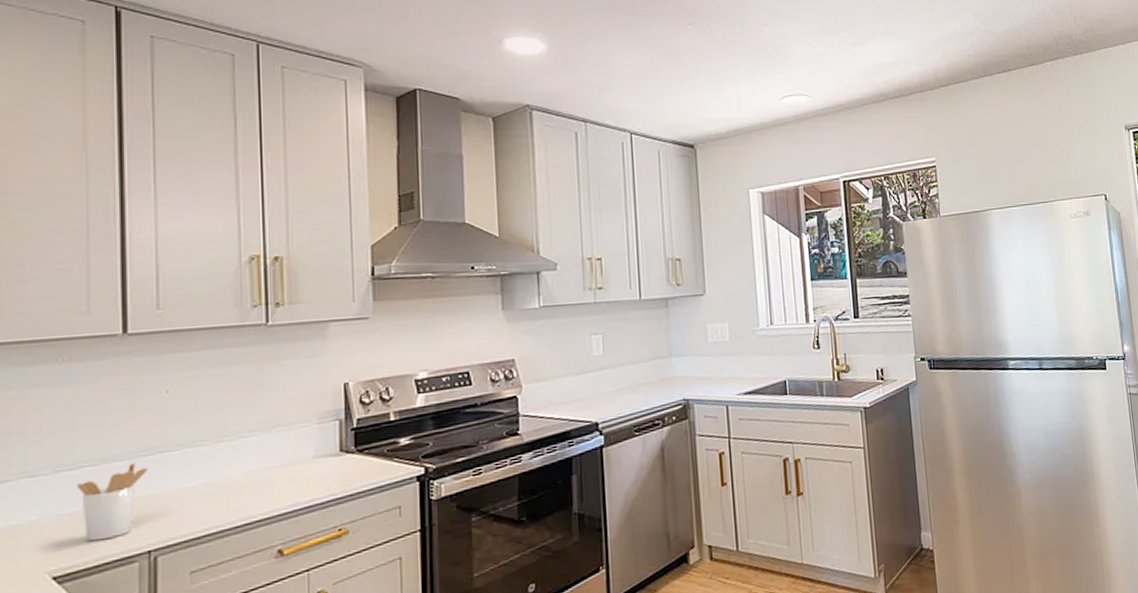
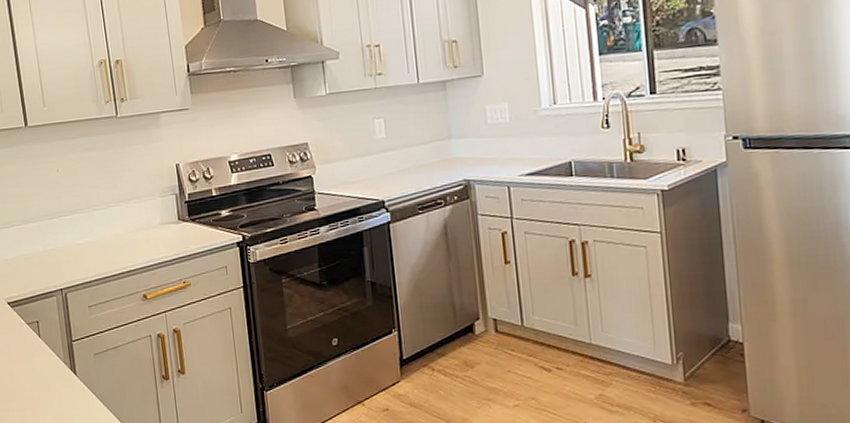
utensil holder: present [77,462,147,542] -> none [13,224,53,280]

